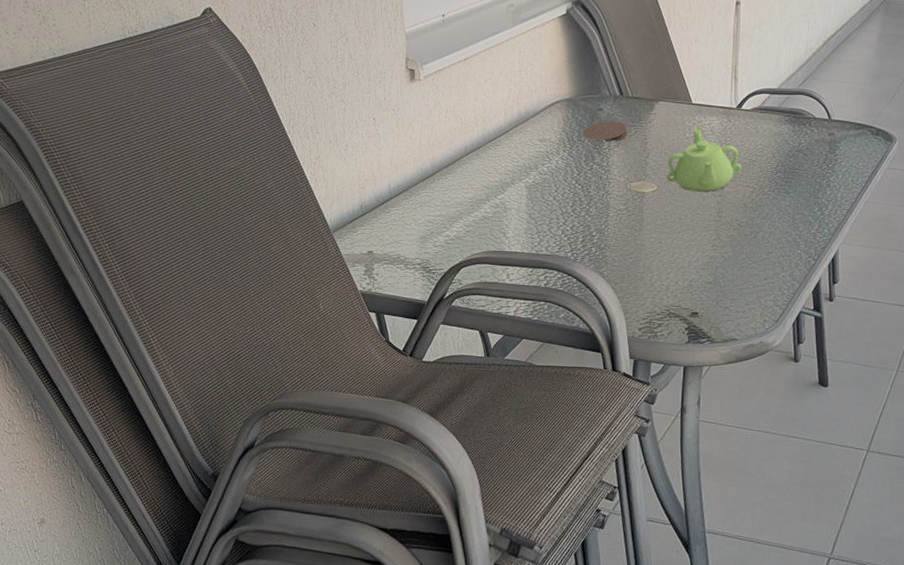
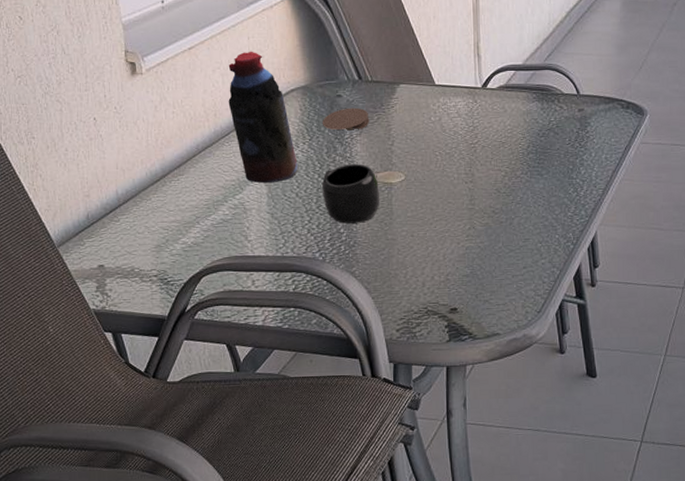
bottle: none [497,64,558,186] -> present [228,51,299,184]
mug: none [578,173,633,228] -> present [322,164,381,224]
teapot: present [666,126,741,192] -> none [414,109,491,179]

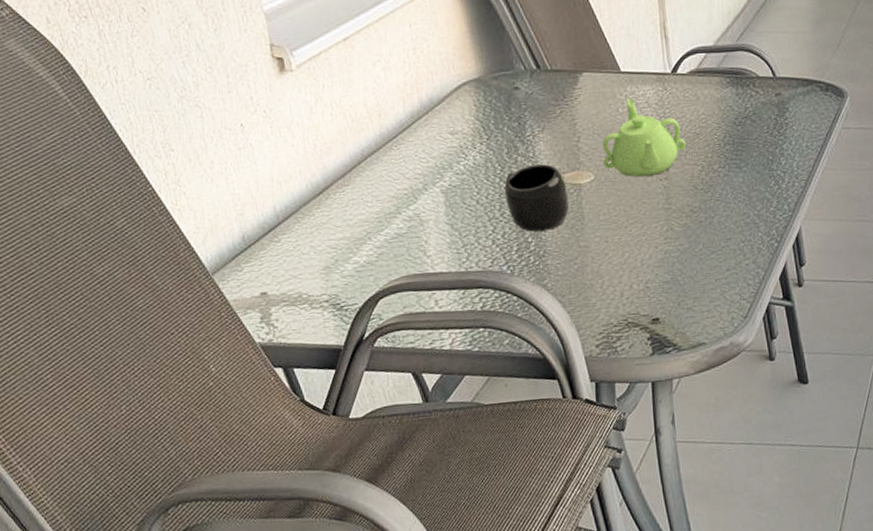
bottle: present [228,51,299,184] -> none [390,40,478,191]
coaster: present [322,107,370,131] -> none [499,100,552,127]
teapot: none [414,109,491,179] -> present [603,98,686,177]

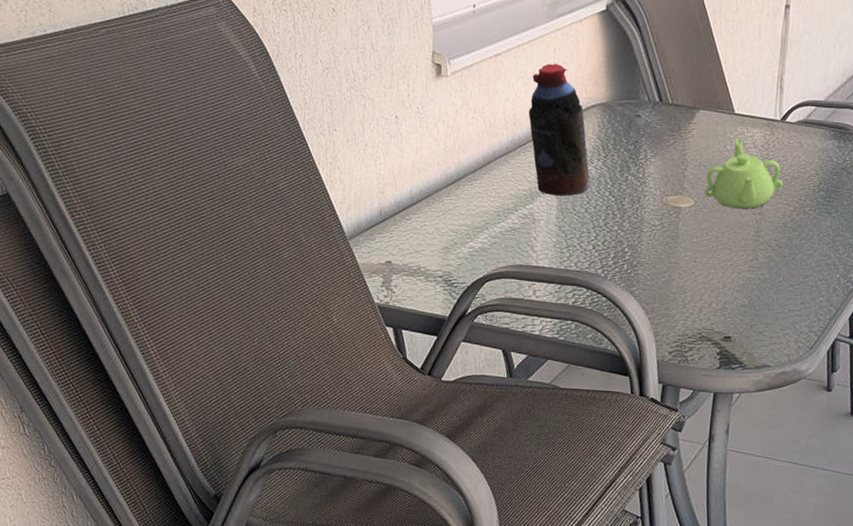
bottle: none [390,40,478,191] -> present [528,63,591,197]
mug: present [504,164,570,232] -> none [611,185,668,244]

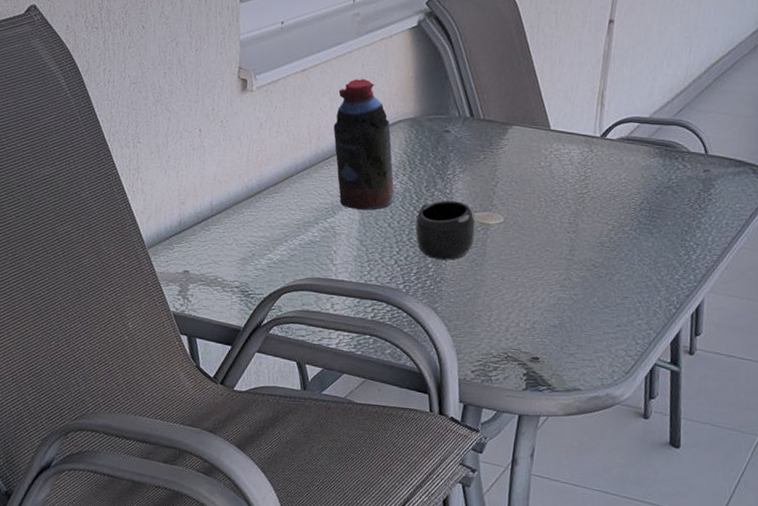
mug: none [611,185,668,244] -> present [415,200,476,260]
teapot: present [704,138,783,209] -> none [515,154,601,227]

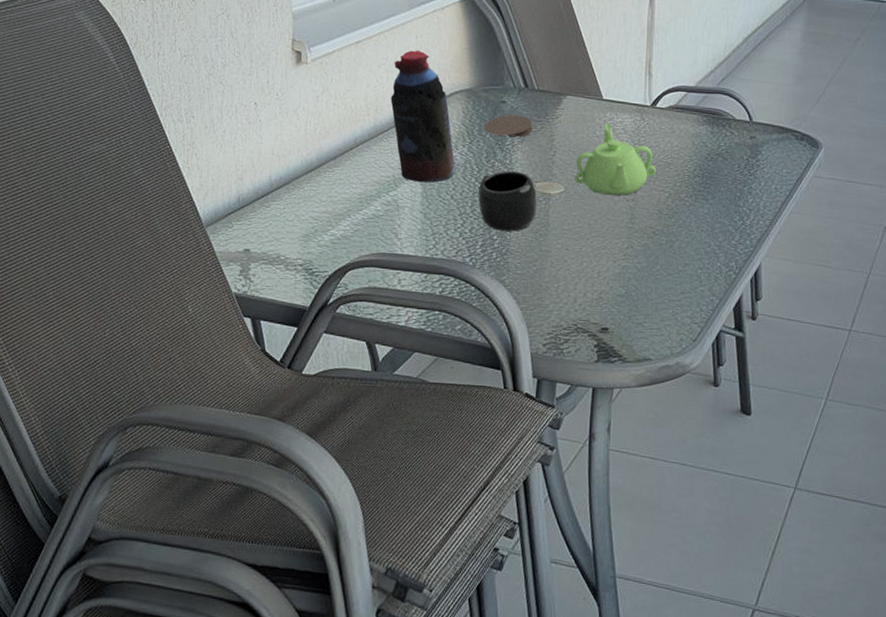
coaster: none [425,144,476,167] -> present [483,114,533,137]
teapot: none [515,154,601,227] -> present [575,124,656,195]

